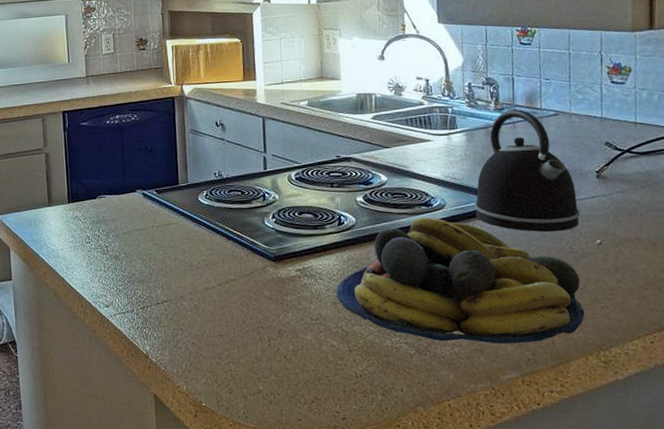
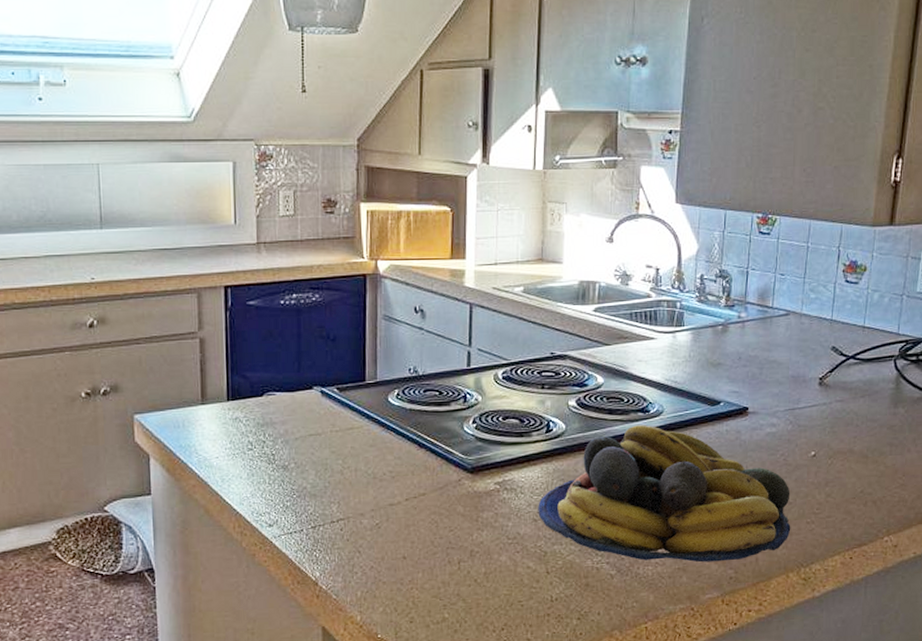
kettle: present [474,109,581,232] -> none [693,306,799,443]

